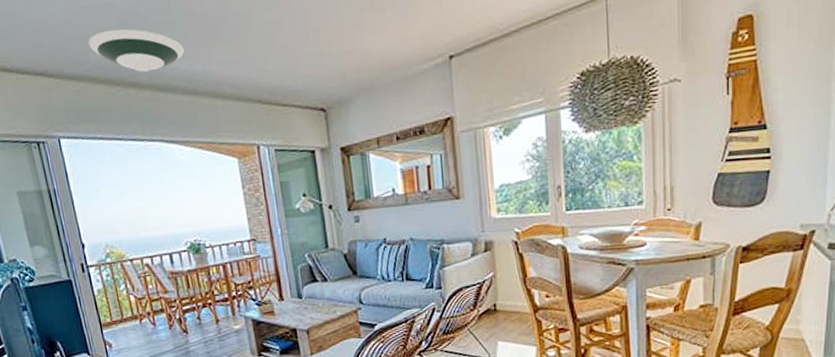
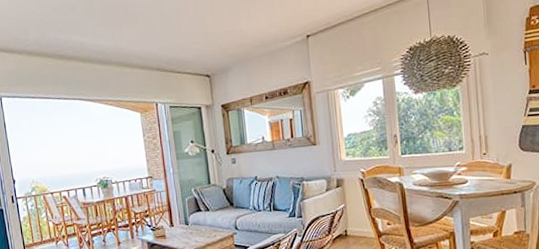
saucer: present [88,28,184,72] -> none [28,15,102,48]

